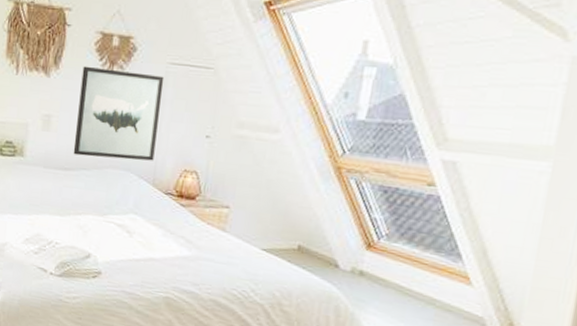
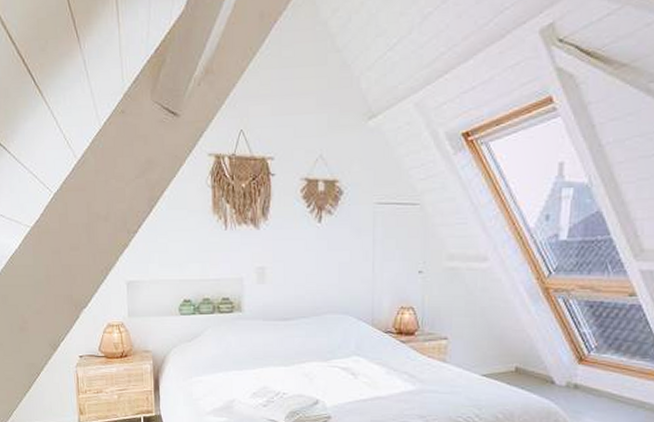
wall art: present [73,66,165,161] -> none [290,214,373,304]

